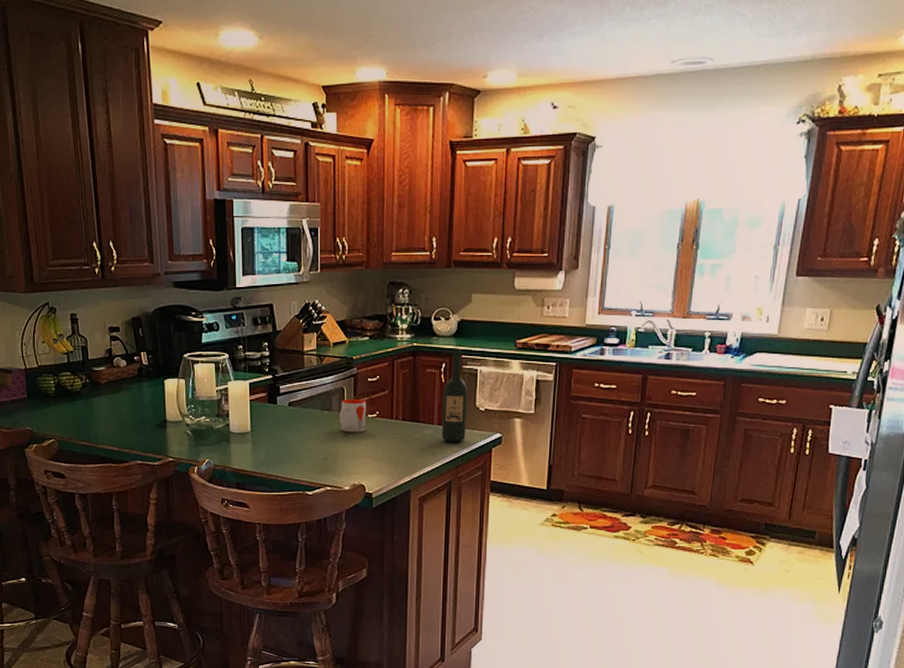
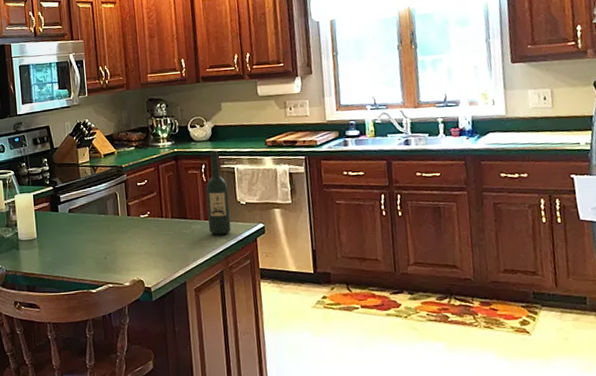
mug: present [340,398,367,433] -> none [115,201,140,233]

